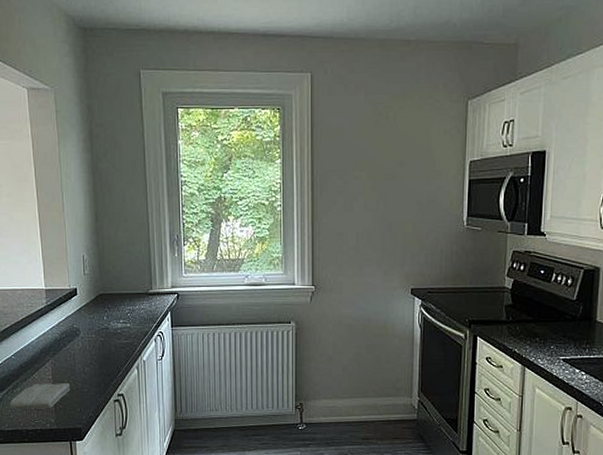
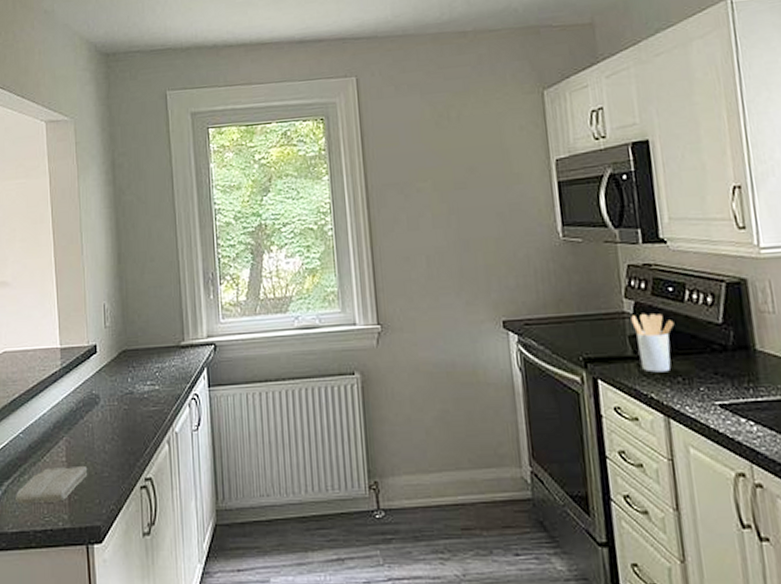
utensil holder: none [509,289,541,334] -> present [631,313,675,373]

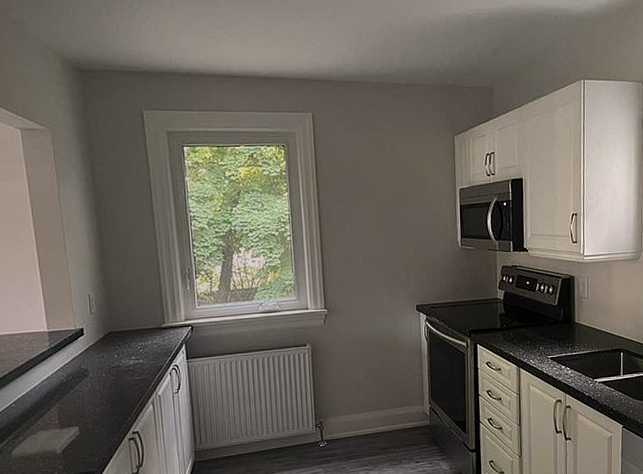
utensil holder: present [631,313,675,373] -> none [501,299,528,339]

